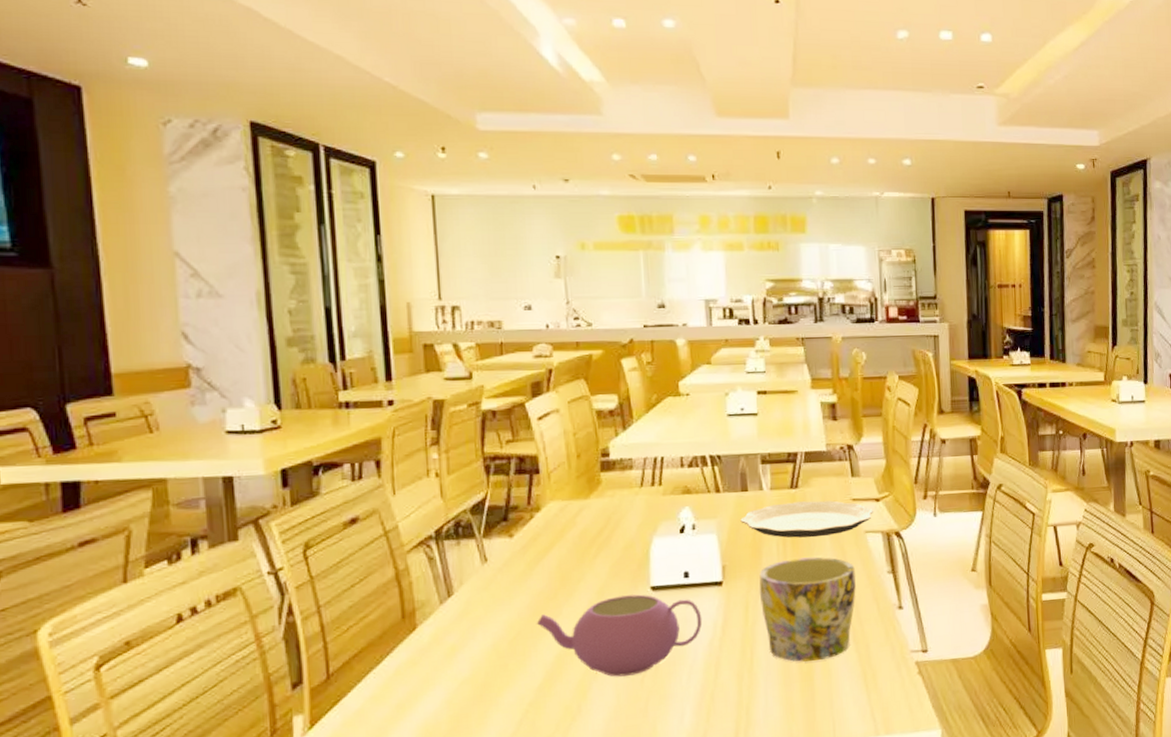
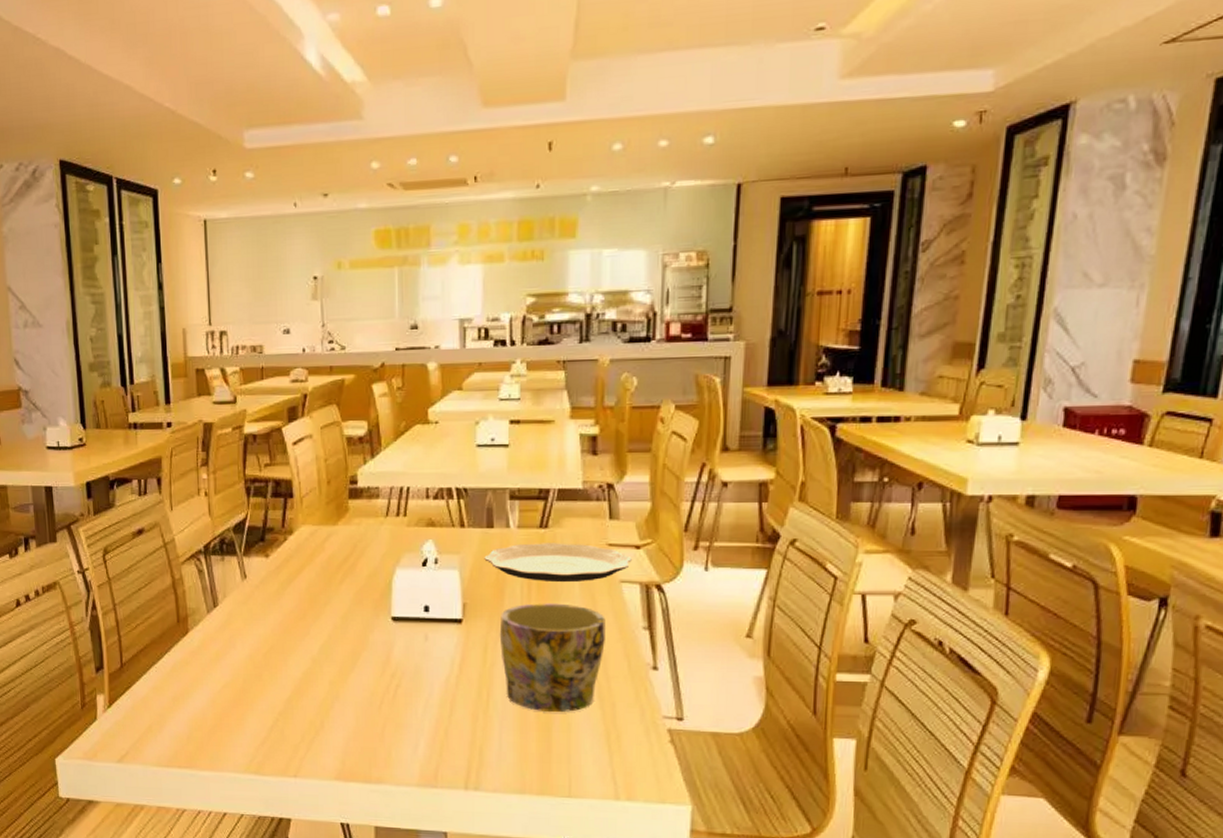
teapot: present [536,594,703,677] -> none [287,623,440,701]

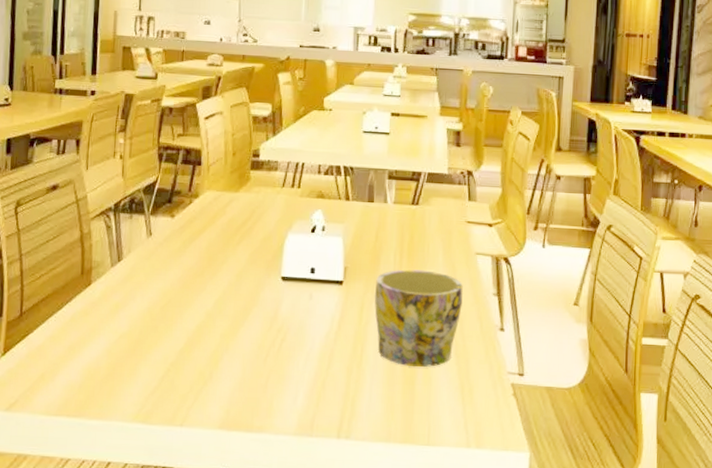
plate: present [484,543,632,583] -> none [364,217,485,253]

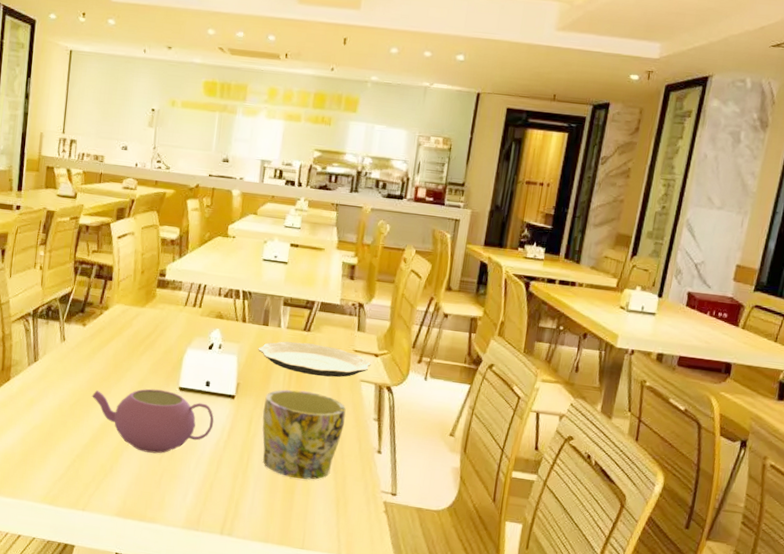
teapot: none [184,281,322,353] -> present [91,388,214,454]
plate: none [364,217,485,253] -> present [258,341,371,378]

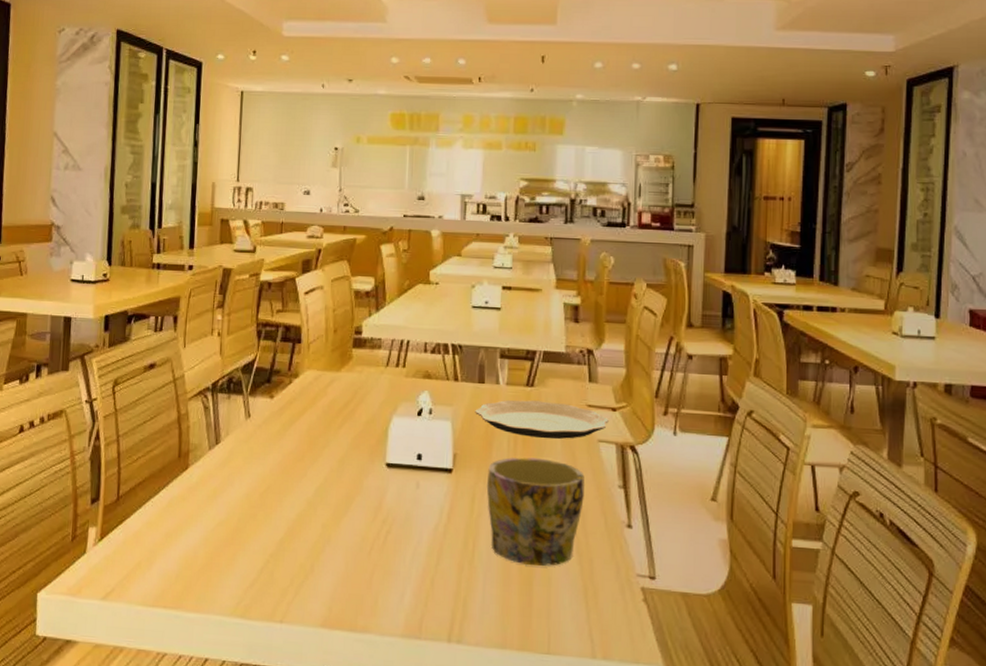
teapot: present [91,388,214,454] -> none [284,467,430,546]

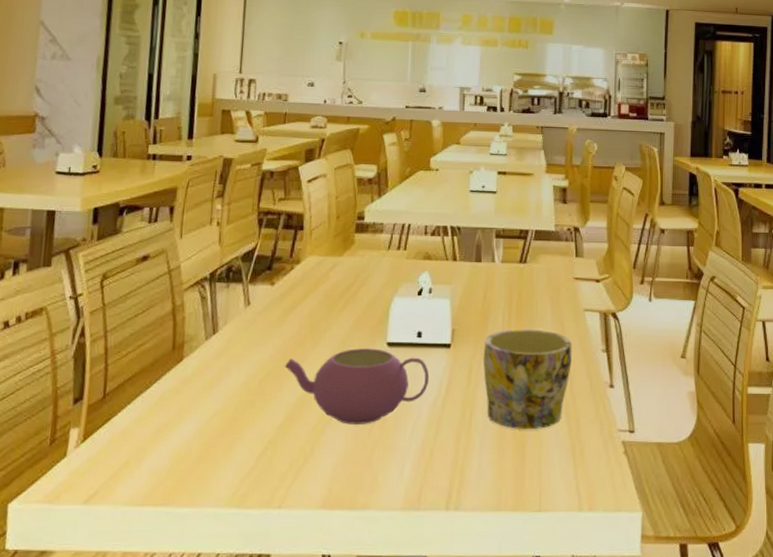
teapot: none [284,467,430,546] -> present [284,348,430,425]
plate: present [475,400,609,439] -> none [472,276,593,311]

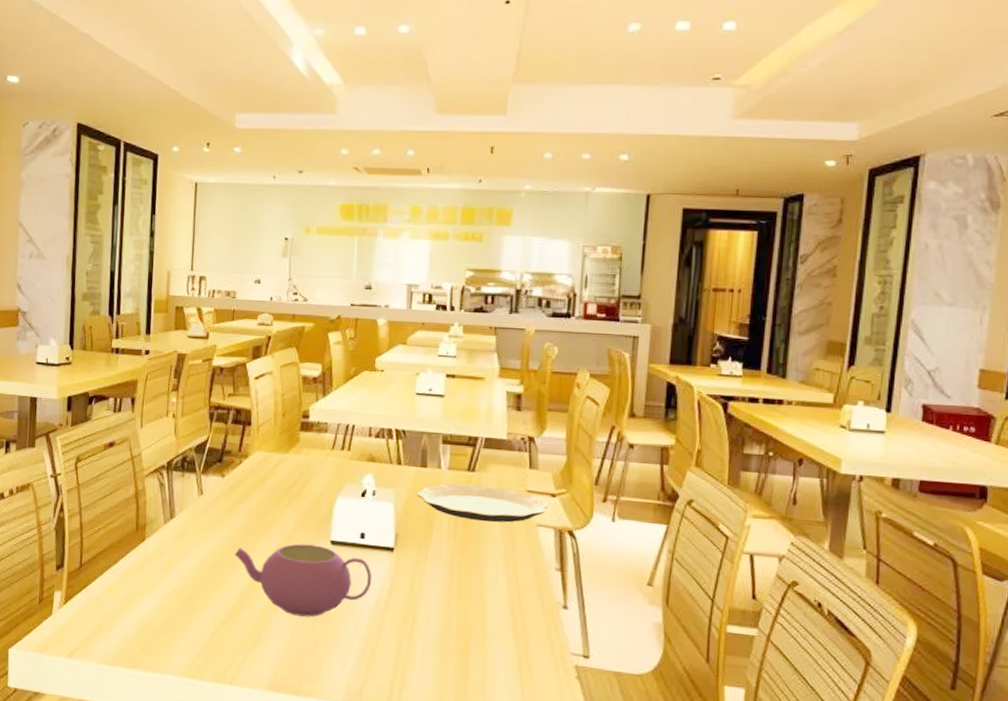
plate: none [472,276,593,311] -> present [417,484,548,523]
mug: present [482,329,572,430] -> none [426,538,523,642]

